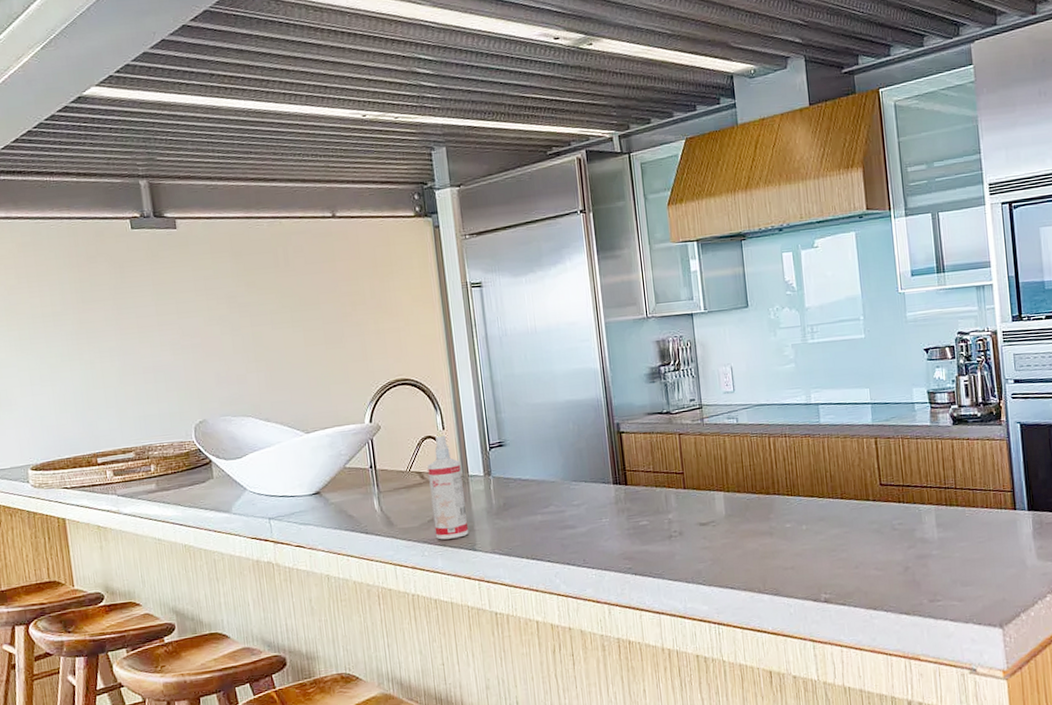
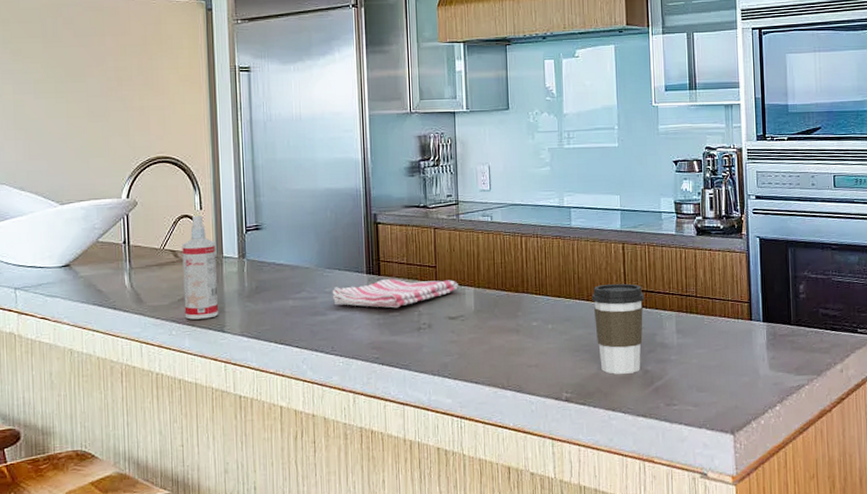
dish towel: none [579,485,707,518] -> present [332,279,458,308]
coffee cup: none [845,479,902,573] -> present [592,283,645,374]

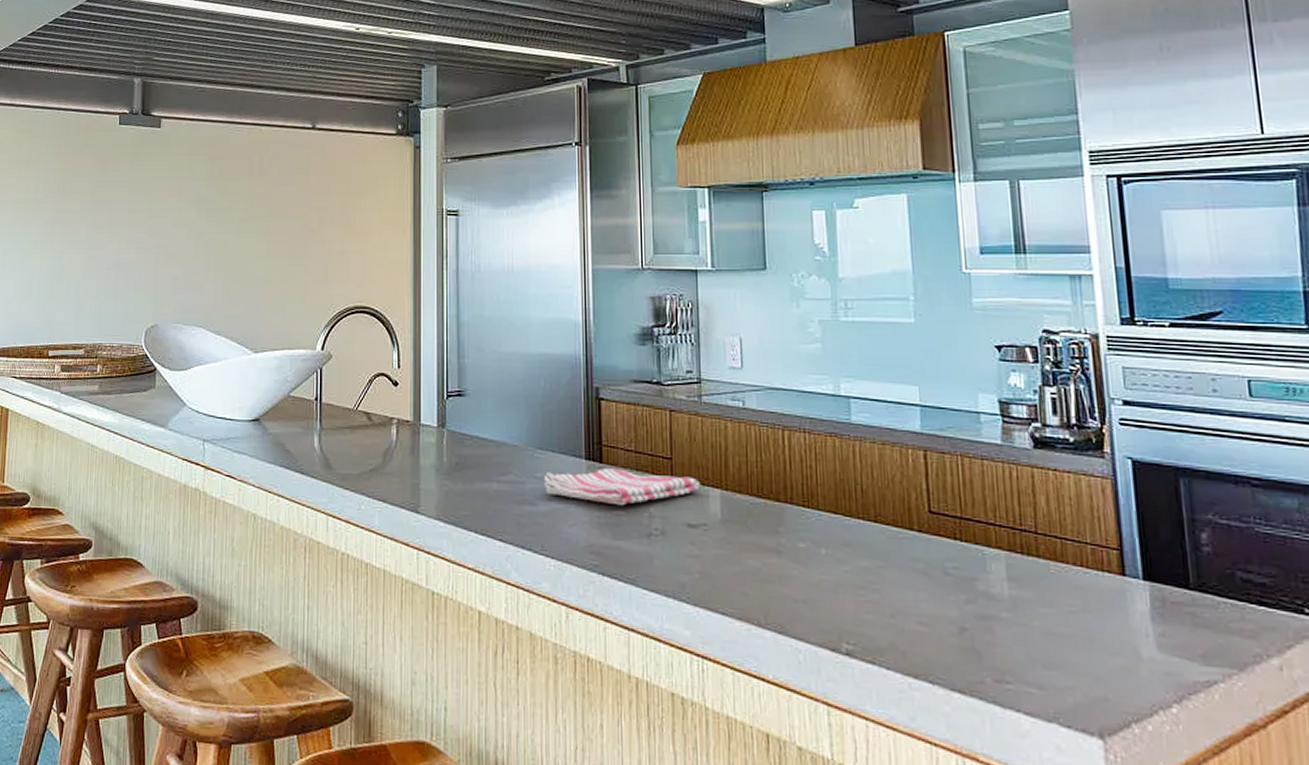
spray bottle: present [182,215,219,320] -> none [376,374,414,495]
coffee cup: present [592,283,645,374] -> none [881,502,958,629]

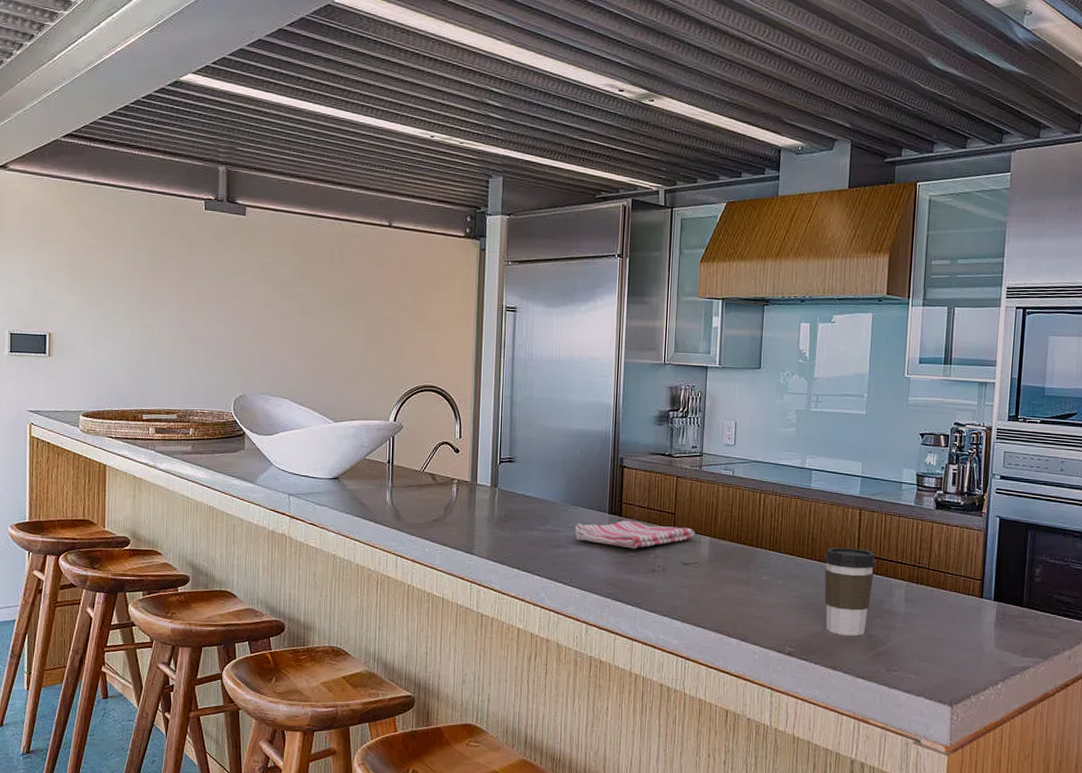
coffee cup: none [881,502,958,629] -> present [823,547,877,636]

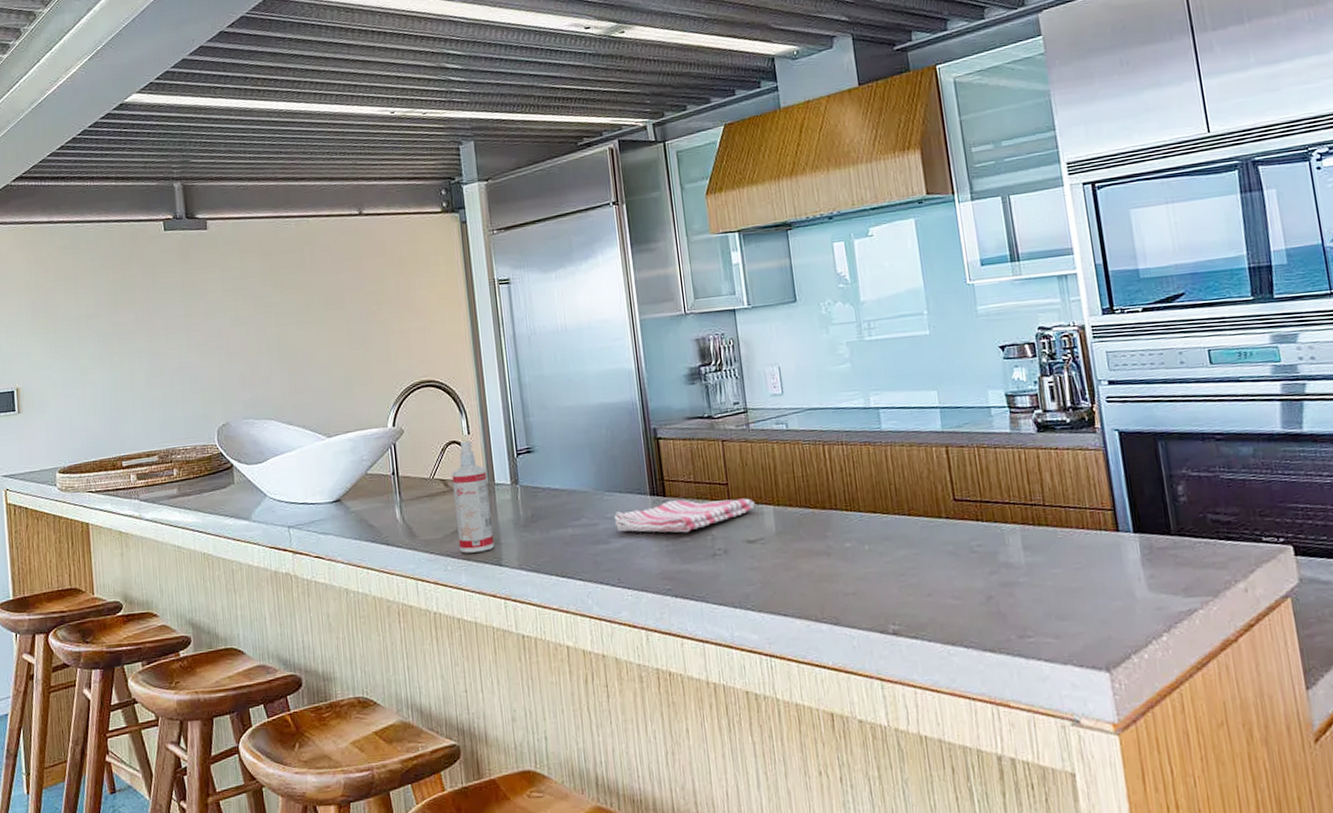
spray bottle: none [438,443,471,540] -> present [451,440,495,553]
coffee cup: present [823,547,877,636] -> none [913,493,982,602]

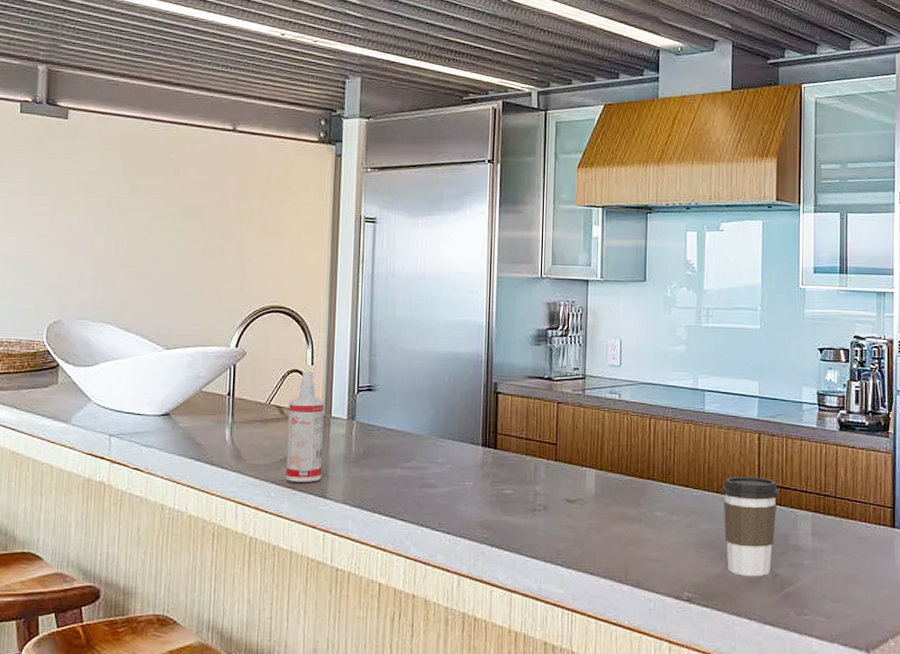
dish towel: present [613,498,755,533] -> none [443,454,579,486]
coffee cup: none [913,493,982,602] -> present [722,476,779,576]

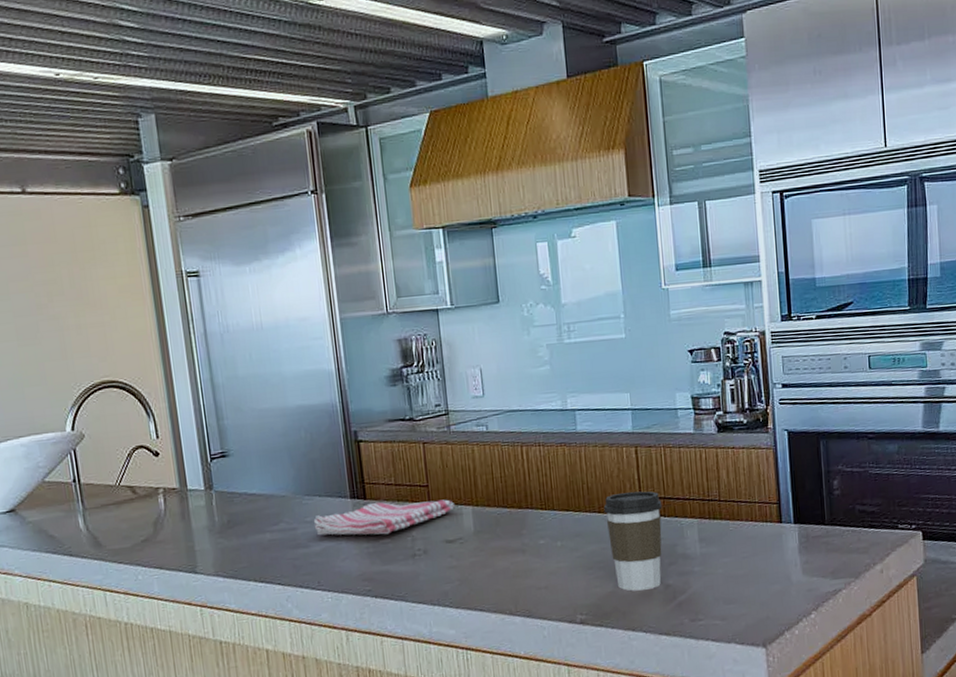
spray bottle: present [285,371,324,482] -> none [139,445,189,562]
dish towel: none [443,454,579,486] -> present [313,499,454,535]

